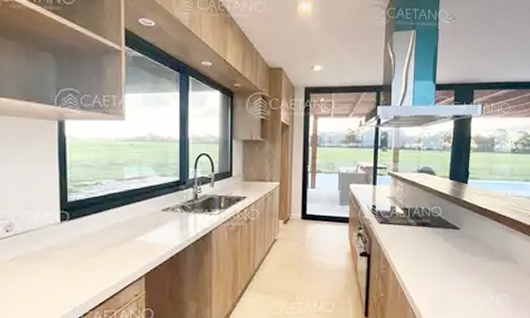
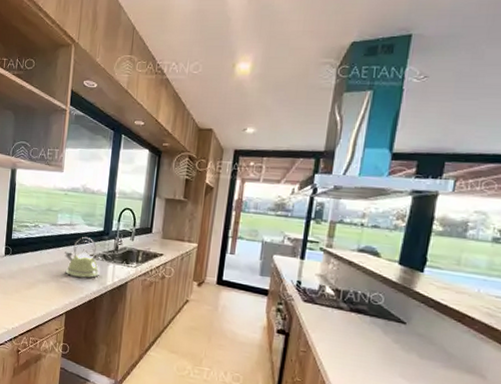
kettle: none [137,190,179,234] -> present [64,237,99,278]

